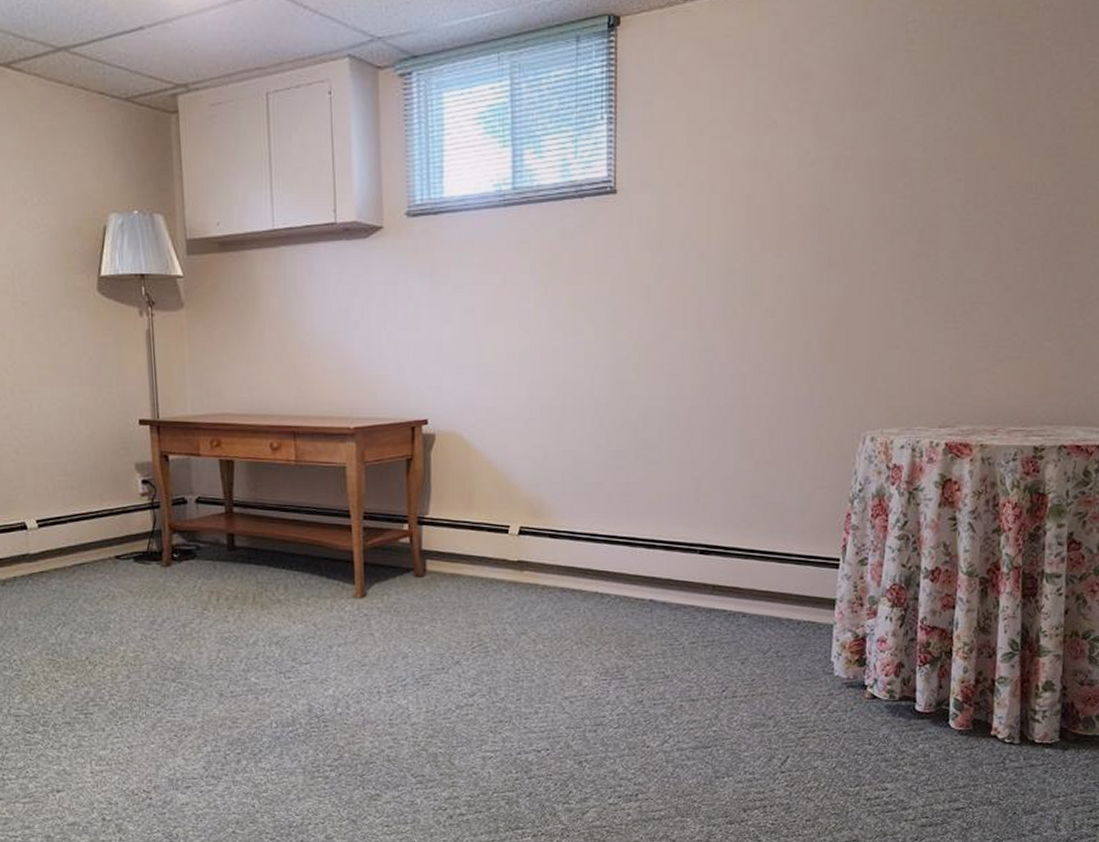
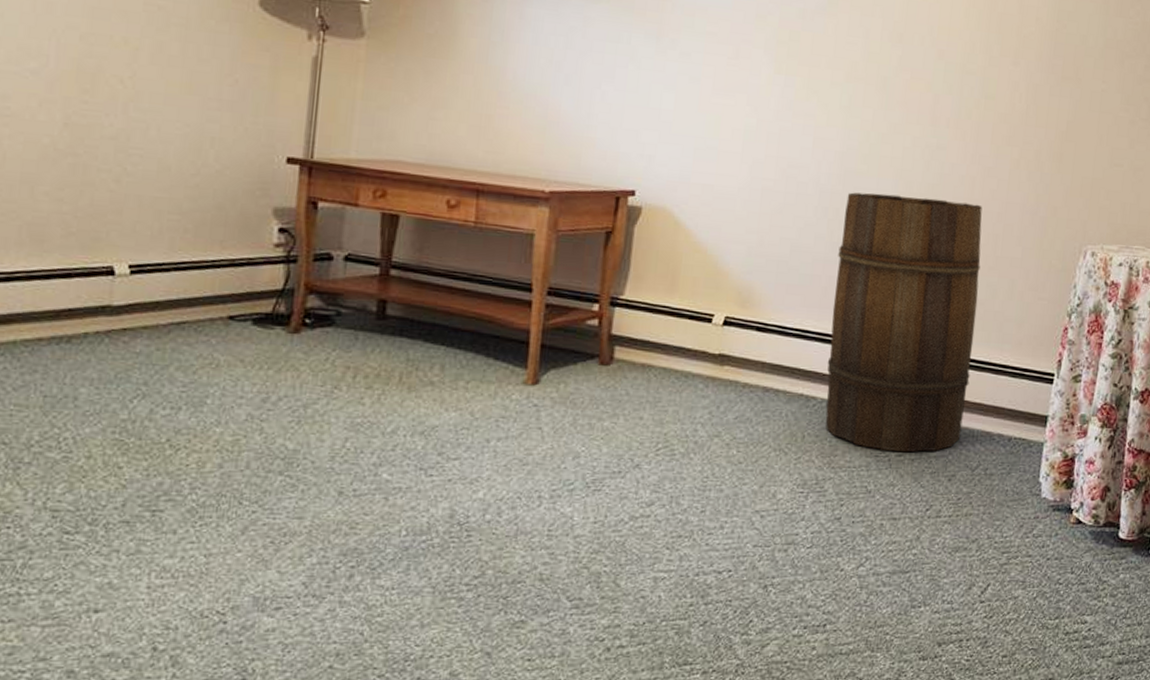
wooden barrel: none [617,400,758,640] -> present [825,192,983,453]

